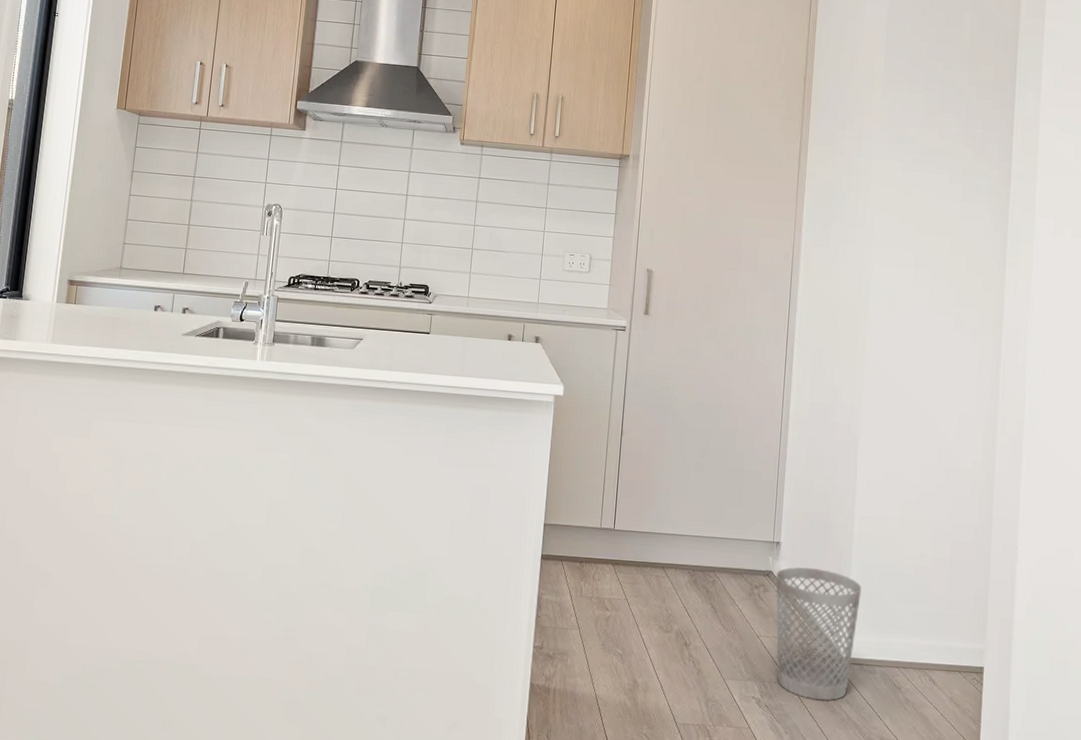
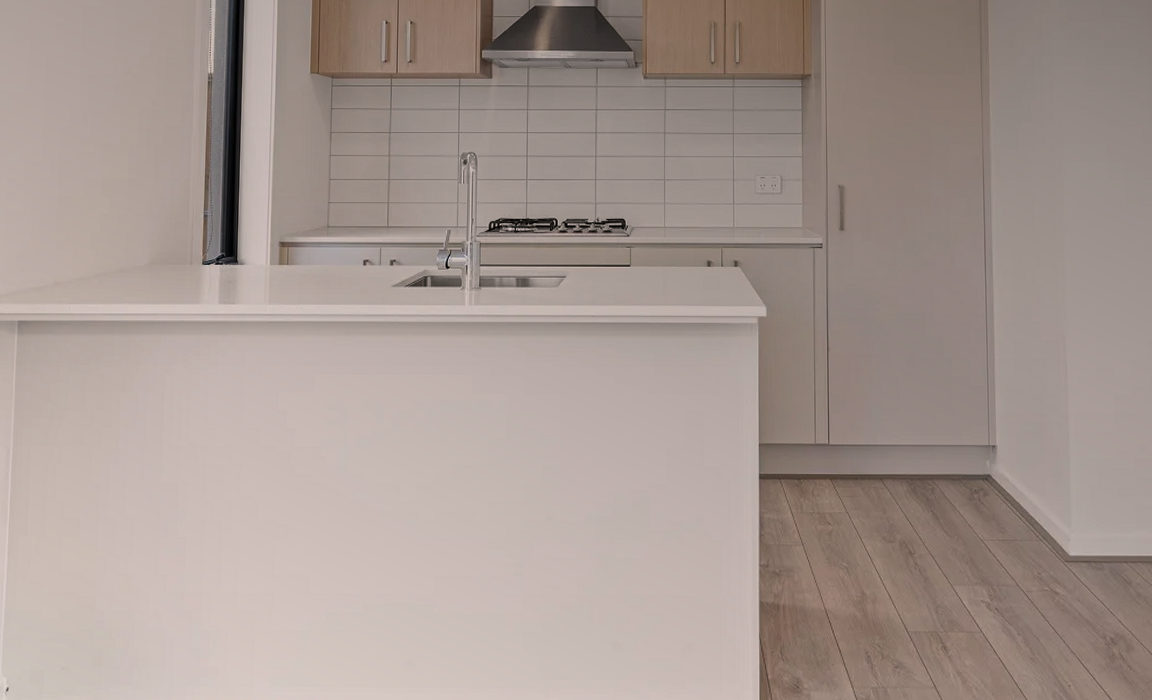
wastebasket: present [776,567,861,701] -> none [995,469,1082,601]

